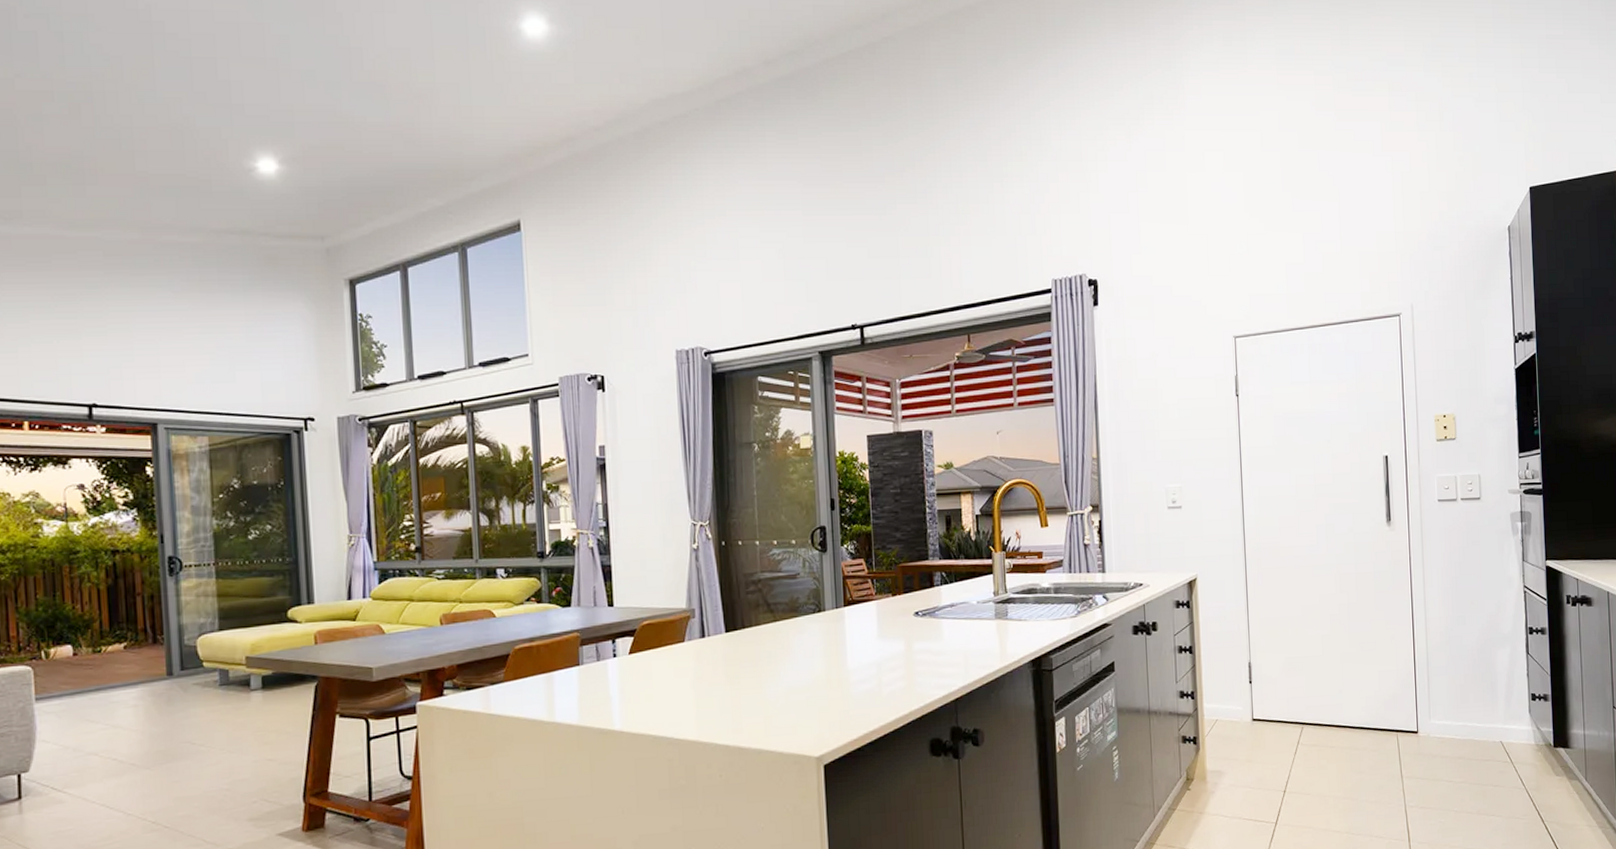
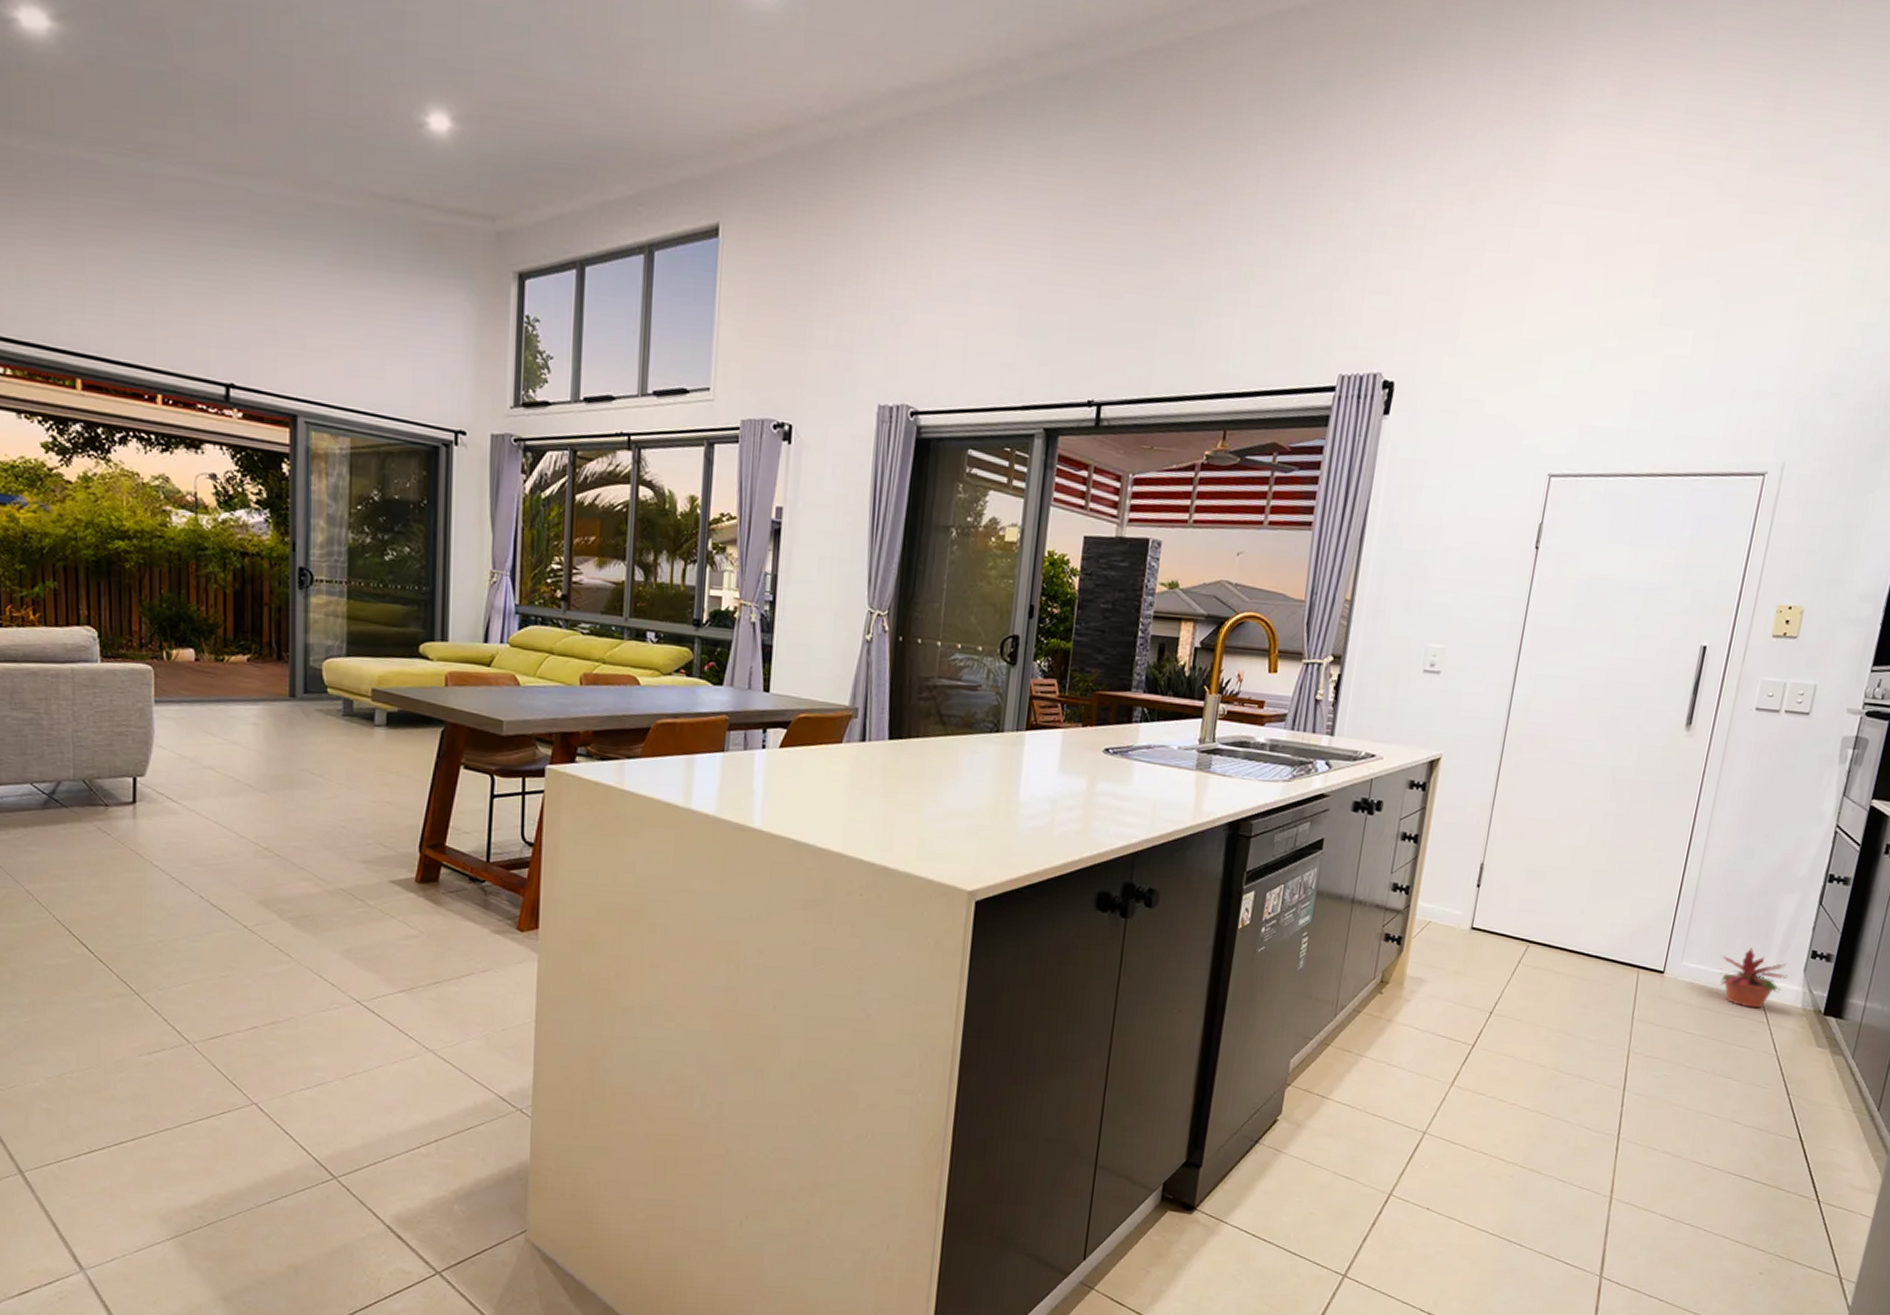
potted plant: none [1461,700,1518,752] -> present [1719,948,1788,1009]

